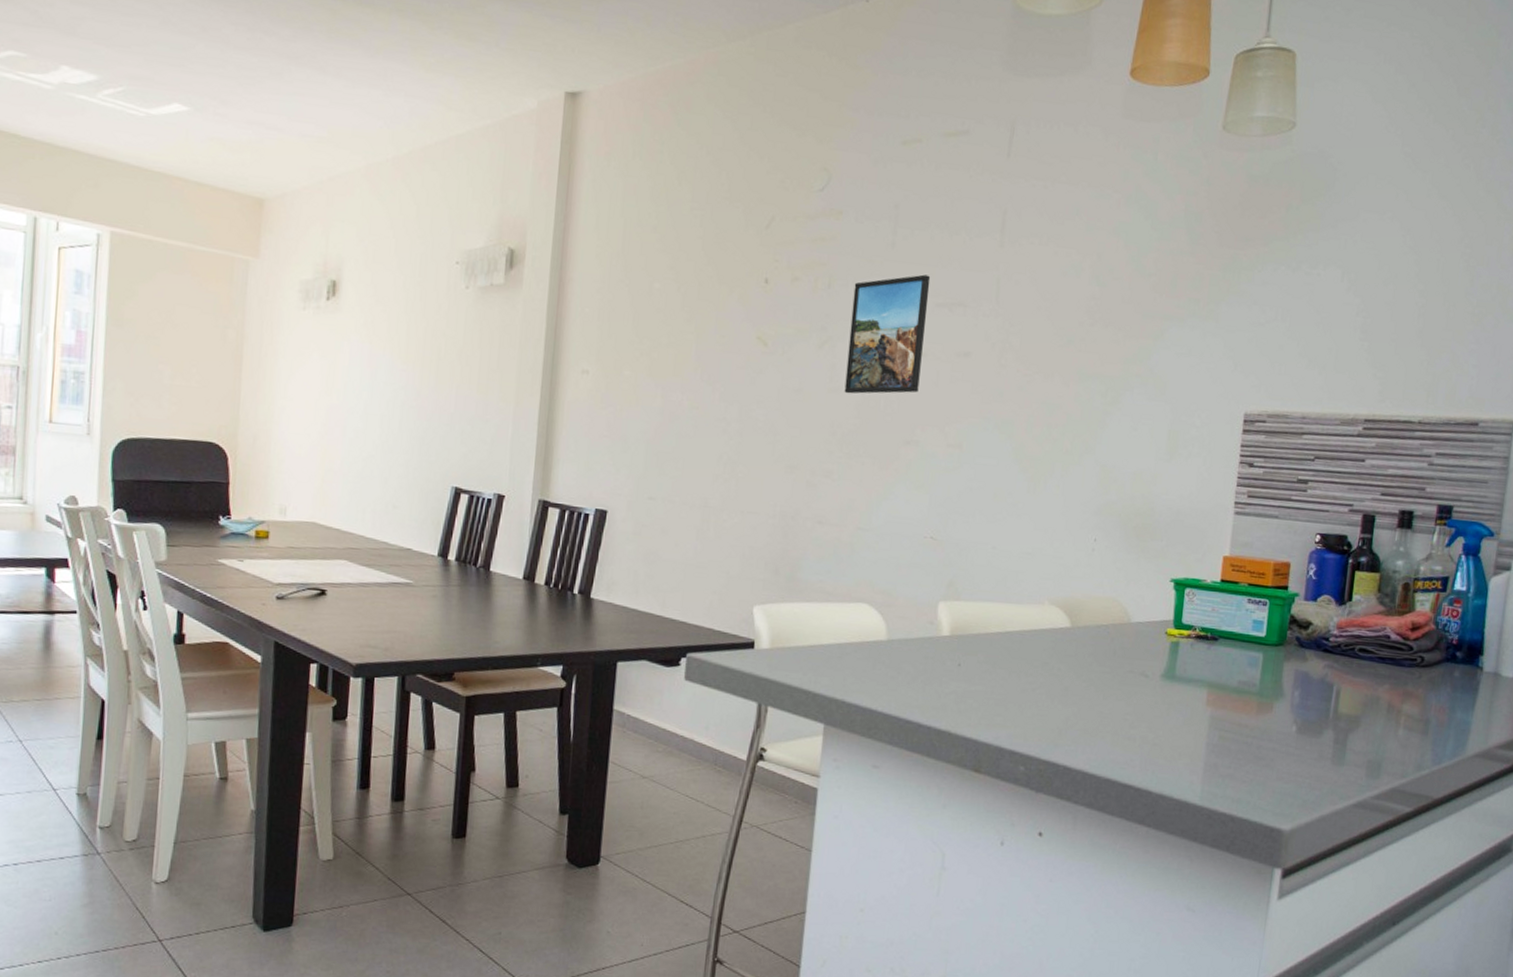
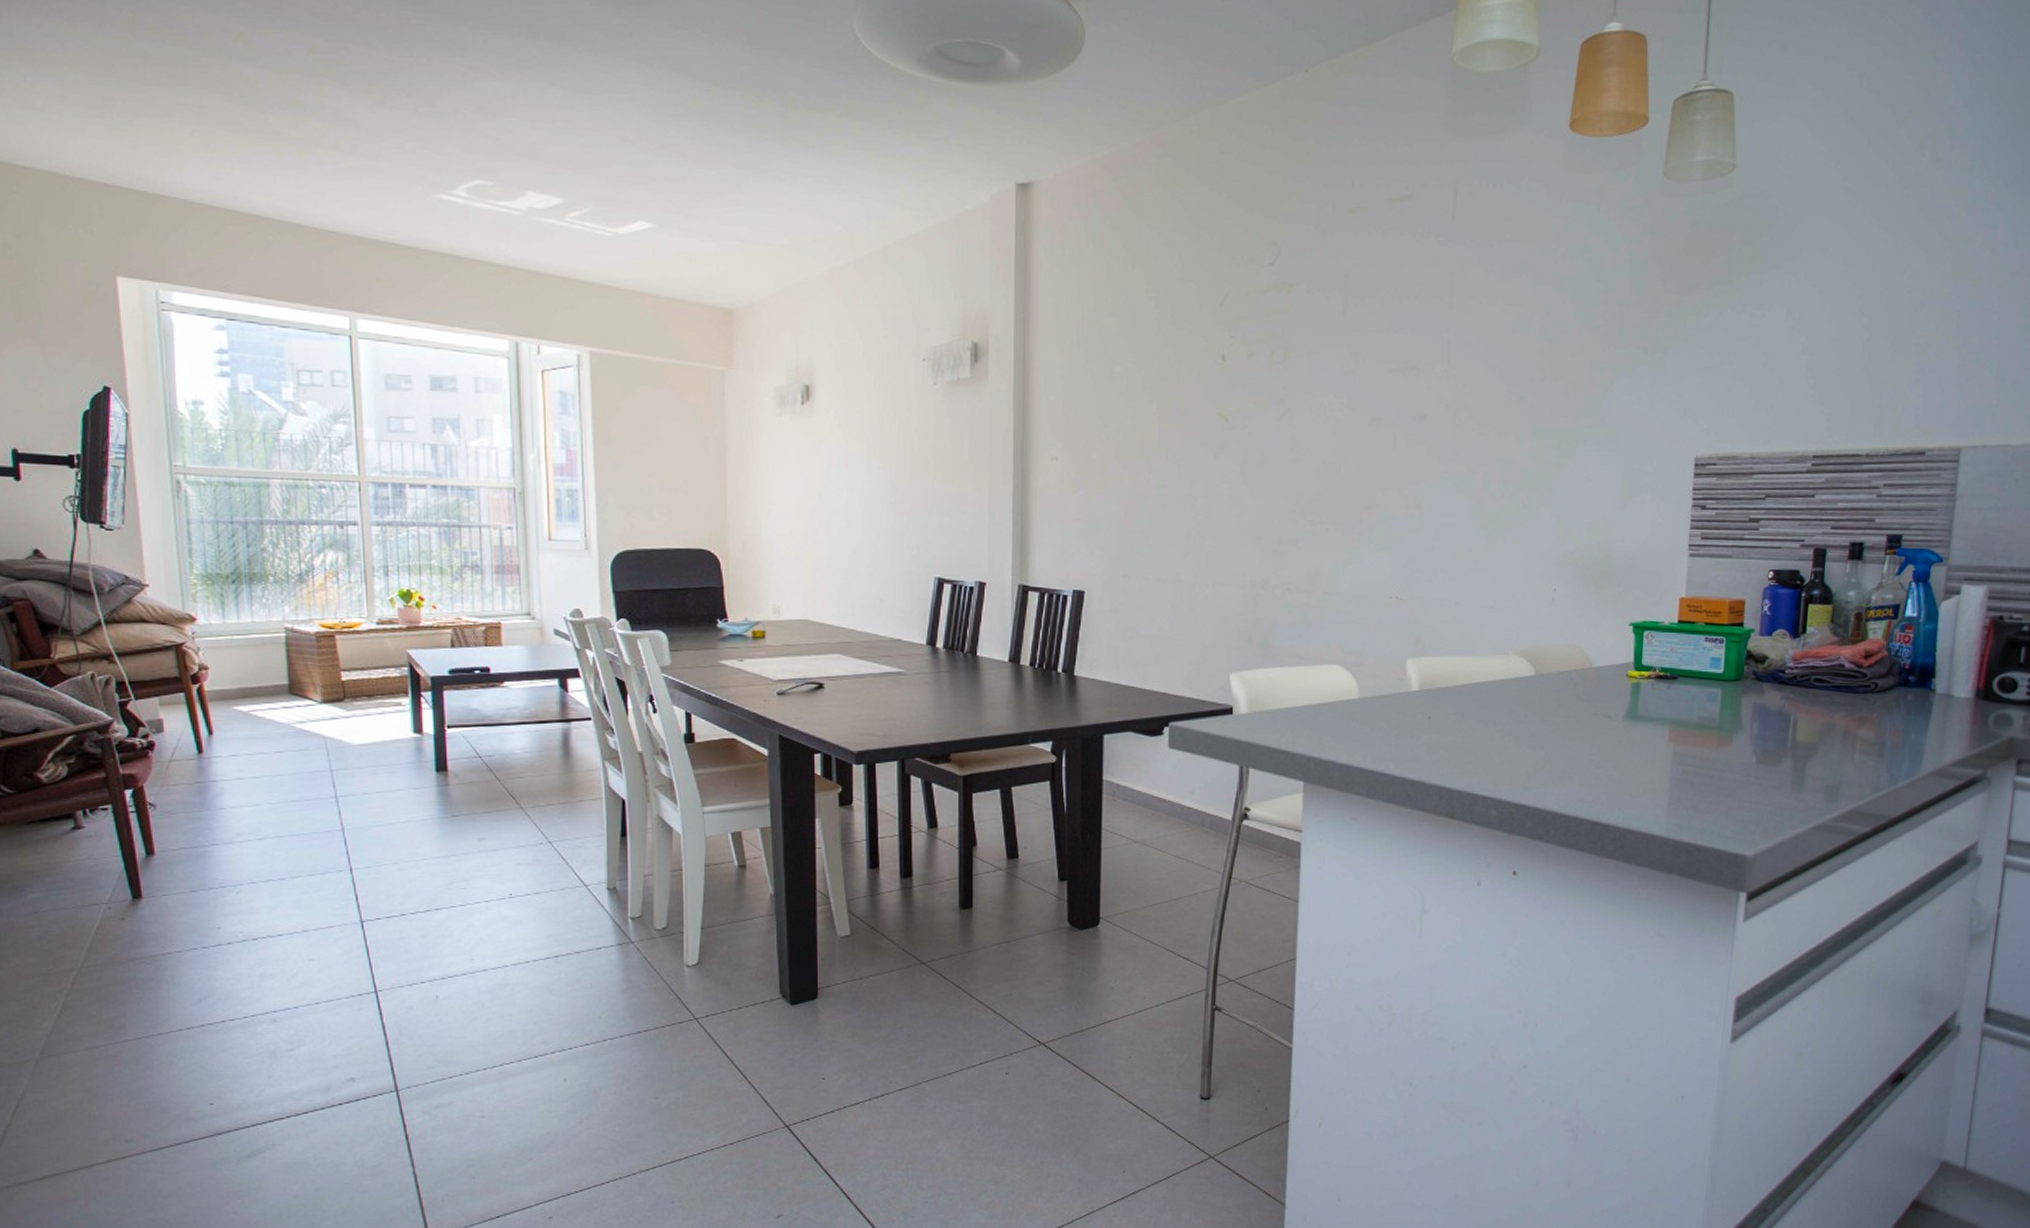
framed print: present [844,274,931,394] -> none [1305,341,1383,463]

